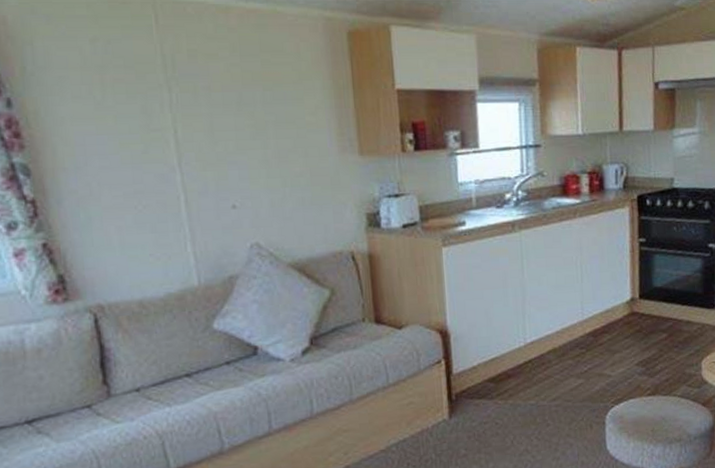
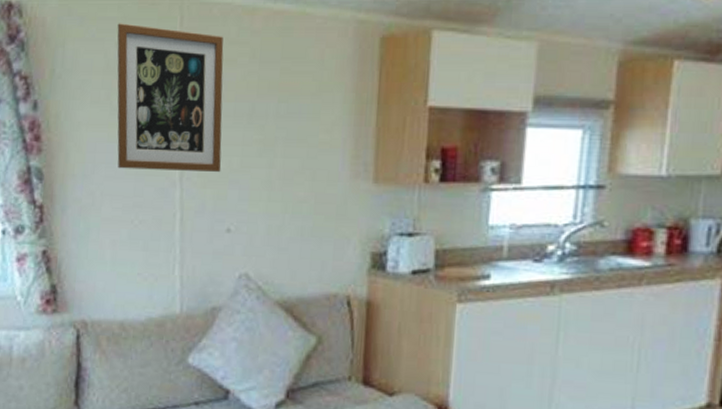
wall art: none [89,21,219,159] -> present [117,23,224,172]

